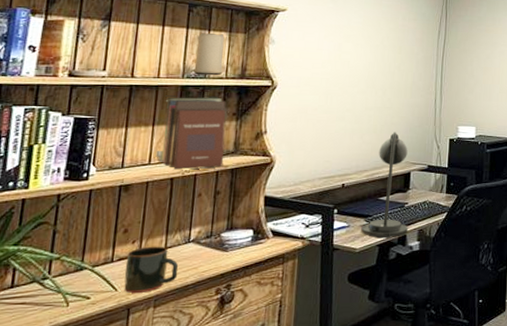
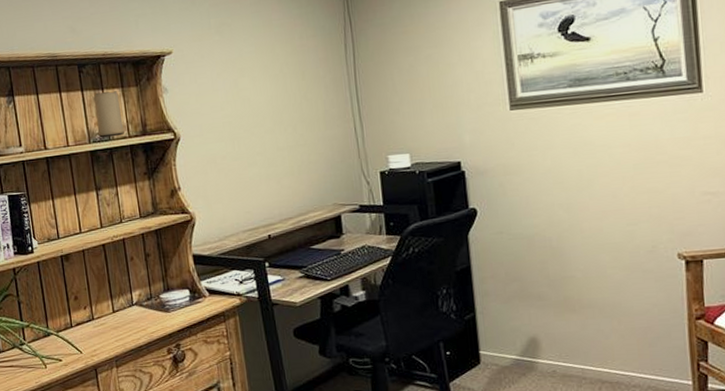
mug: present [124,246,178,293] -> none [82,310,130,355]
books: present [155,95,226,170] -> none [79,157,147,236]
desk lamp: present [361,132,408,239] -> none [297,171,350,290]

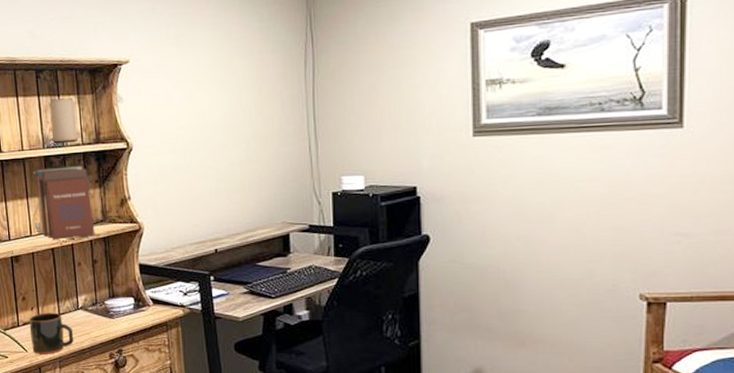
books: none [79,157,147,236] -> present [32,164,95,240]
mug: none [82,310,130,355] -> present [29,312,74,354]

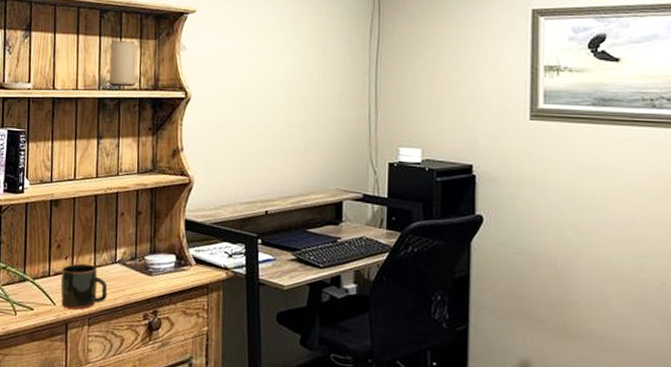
books: present [32,164,95,240] -> none [80,108,143,187]

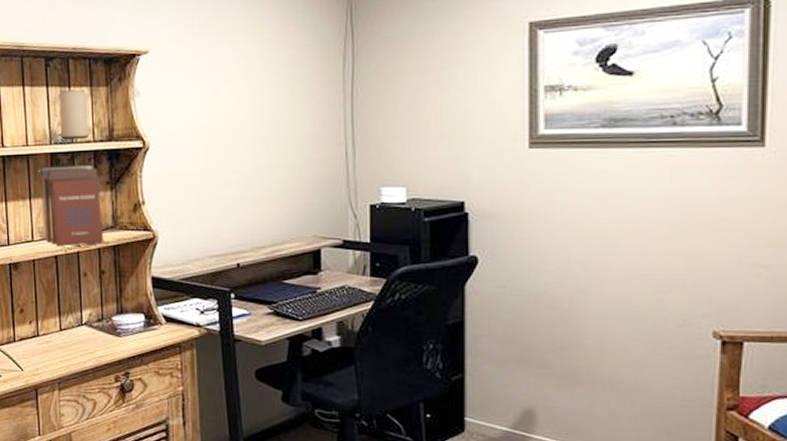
mug: present [60,263,108,310] -> none [26,327,76,374]
books: none [80,108,143,187] -> present [37,163,104,247]

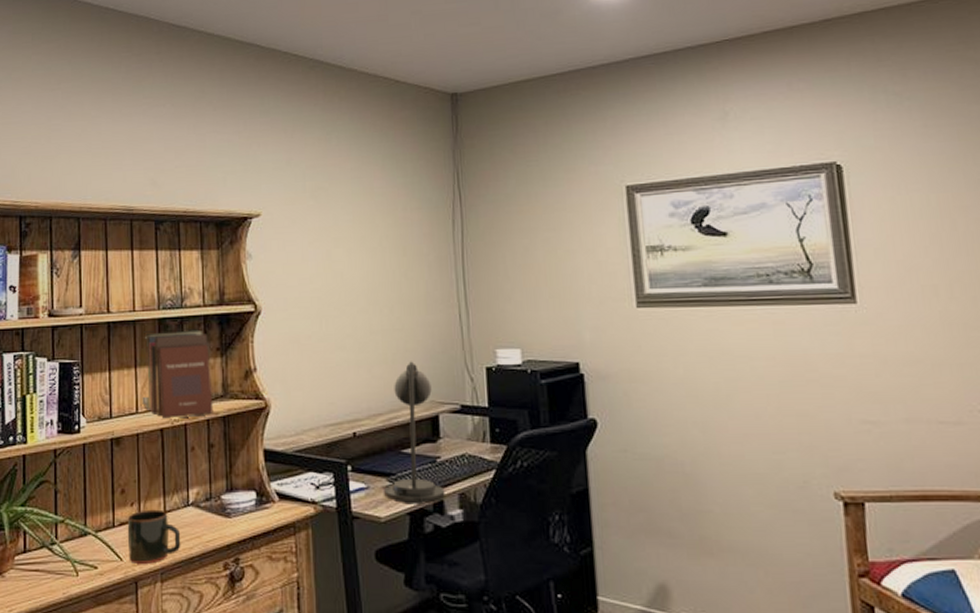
mug: none [26,327,76,374] -> present [127,509,181,564]
candle: present [59,89,90,140] -> none [168,253,200,305]
desk lamp: none [265,197,324,331] -> present [384,361,445,505]

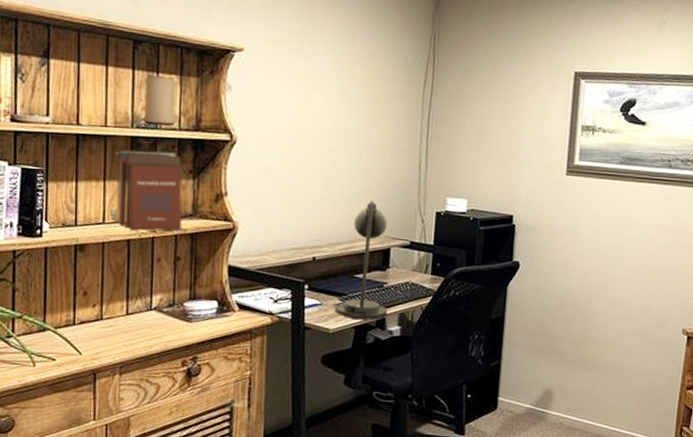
mug: present [127,509,181,564] -> none [87,311,142,358]
candle: none [168,253,200,305] -> present [143,75,176,127]

